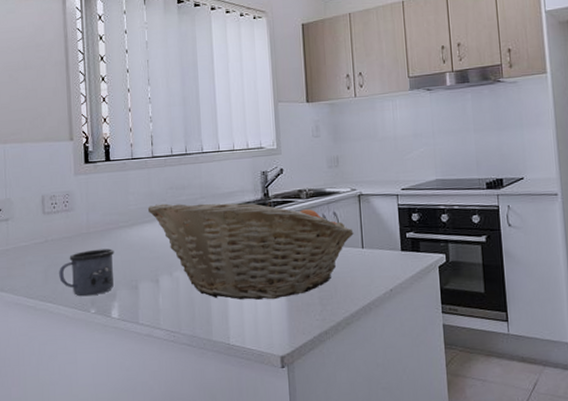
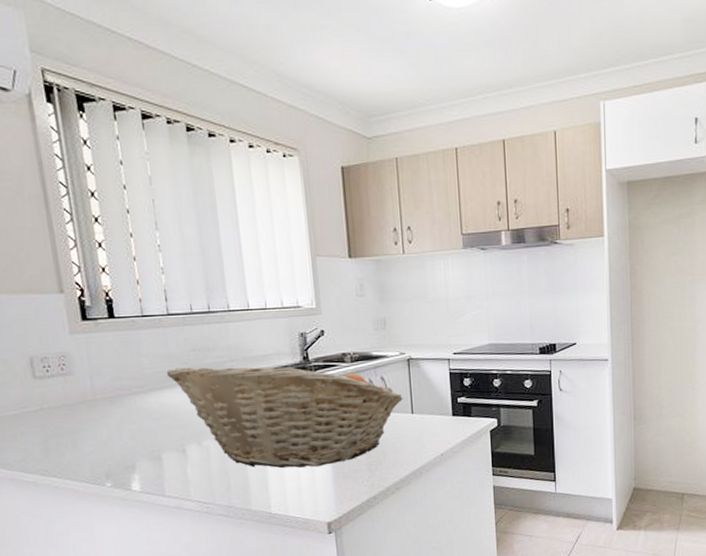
mug: present [59,248,114,297] -> none [61,417,132,470]

